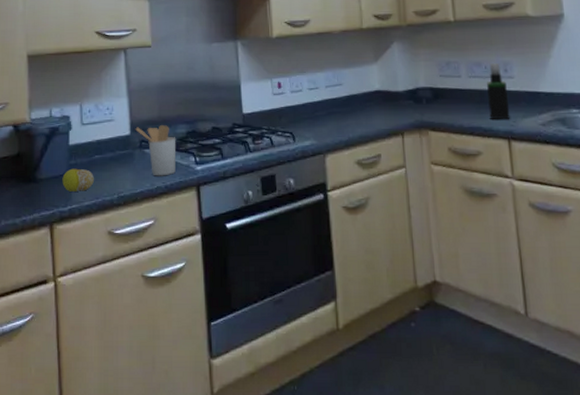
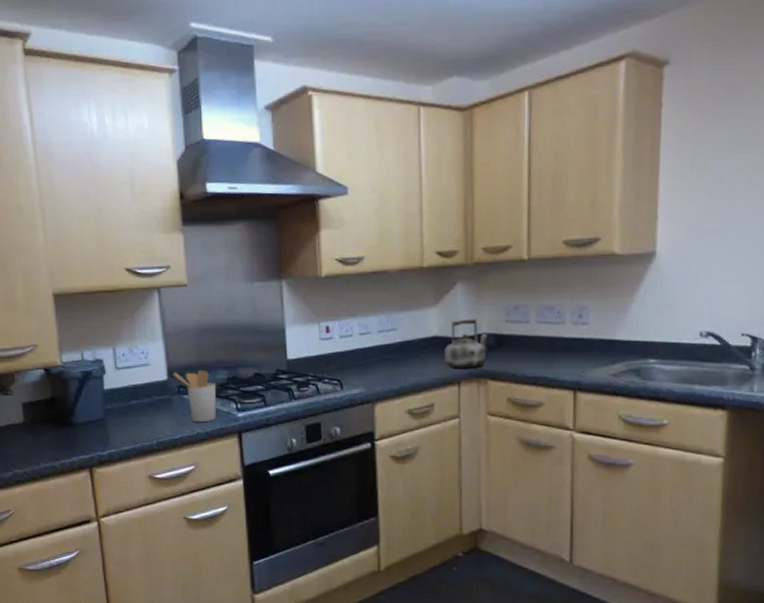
fruit: present [62,168,94,192] -> none [99,413,132,436]
kettle: none [387,74,425,120] -> present [445,319,488,368]
spray bottle: present [487,63,510,120] -> none [556,308,580,370]

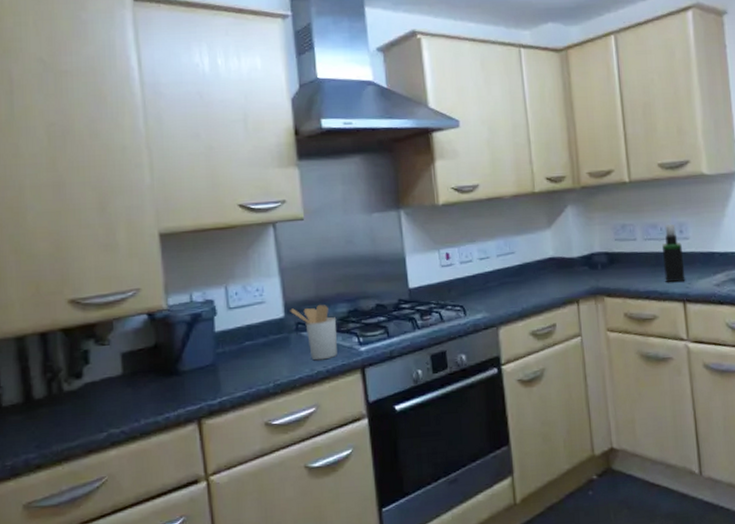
kettle: present [445,319,488,368] -> none [561,239,601,288]
spray bottle: none [556,308,580,370] -> present [662,224,686,282]

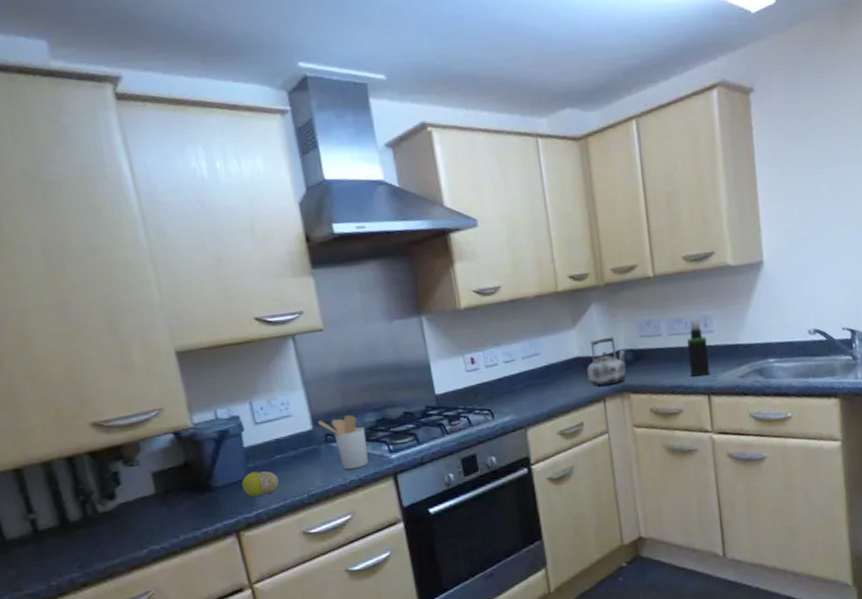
fruit: none [209,357,246,383] -> present [242,471,279,497]
kettle: none [561,239,601,288] -> present [587,336,626,386]

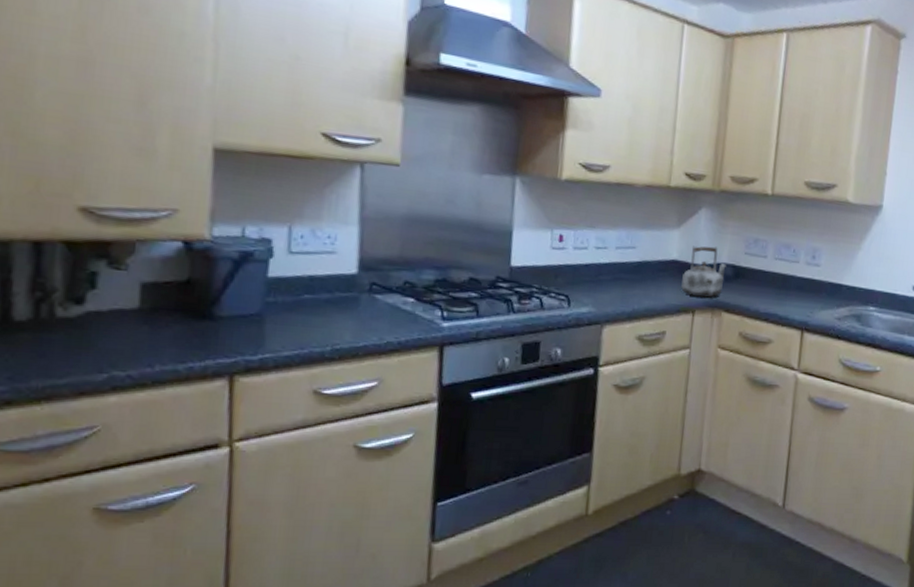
fruit: present [242,471,279,497] -> none [252,307,300,338]
utensil holder: present [317,415,369,470] -> none [365,265,420,330]
spray bottle: present [687,318,710,376] -> none [787,247,812,310]

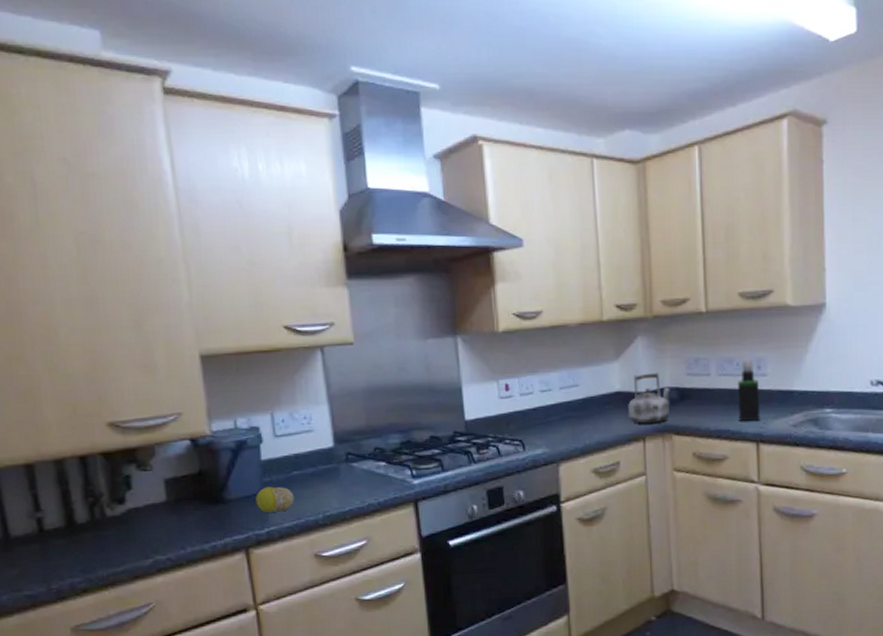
fruit: none [252,307,300,338] -> present [256,486,294,512]
spray bottle: none [787,247,812,310] -> present [737,360,760,422]

